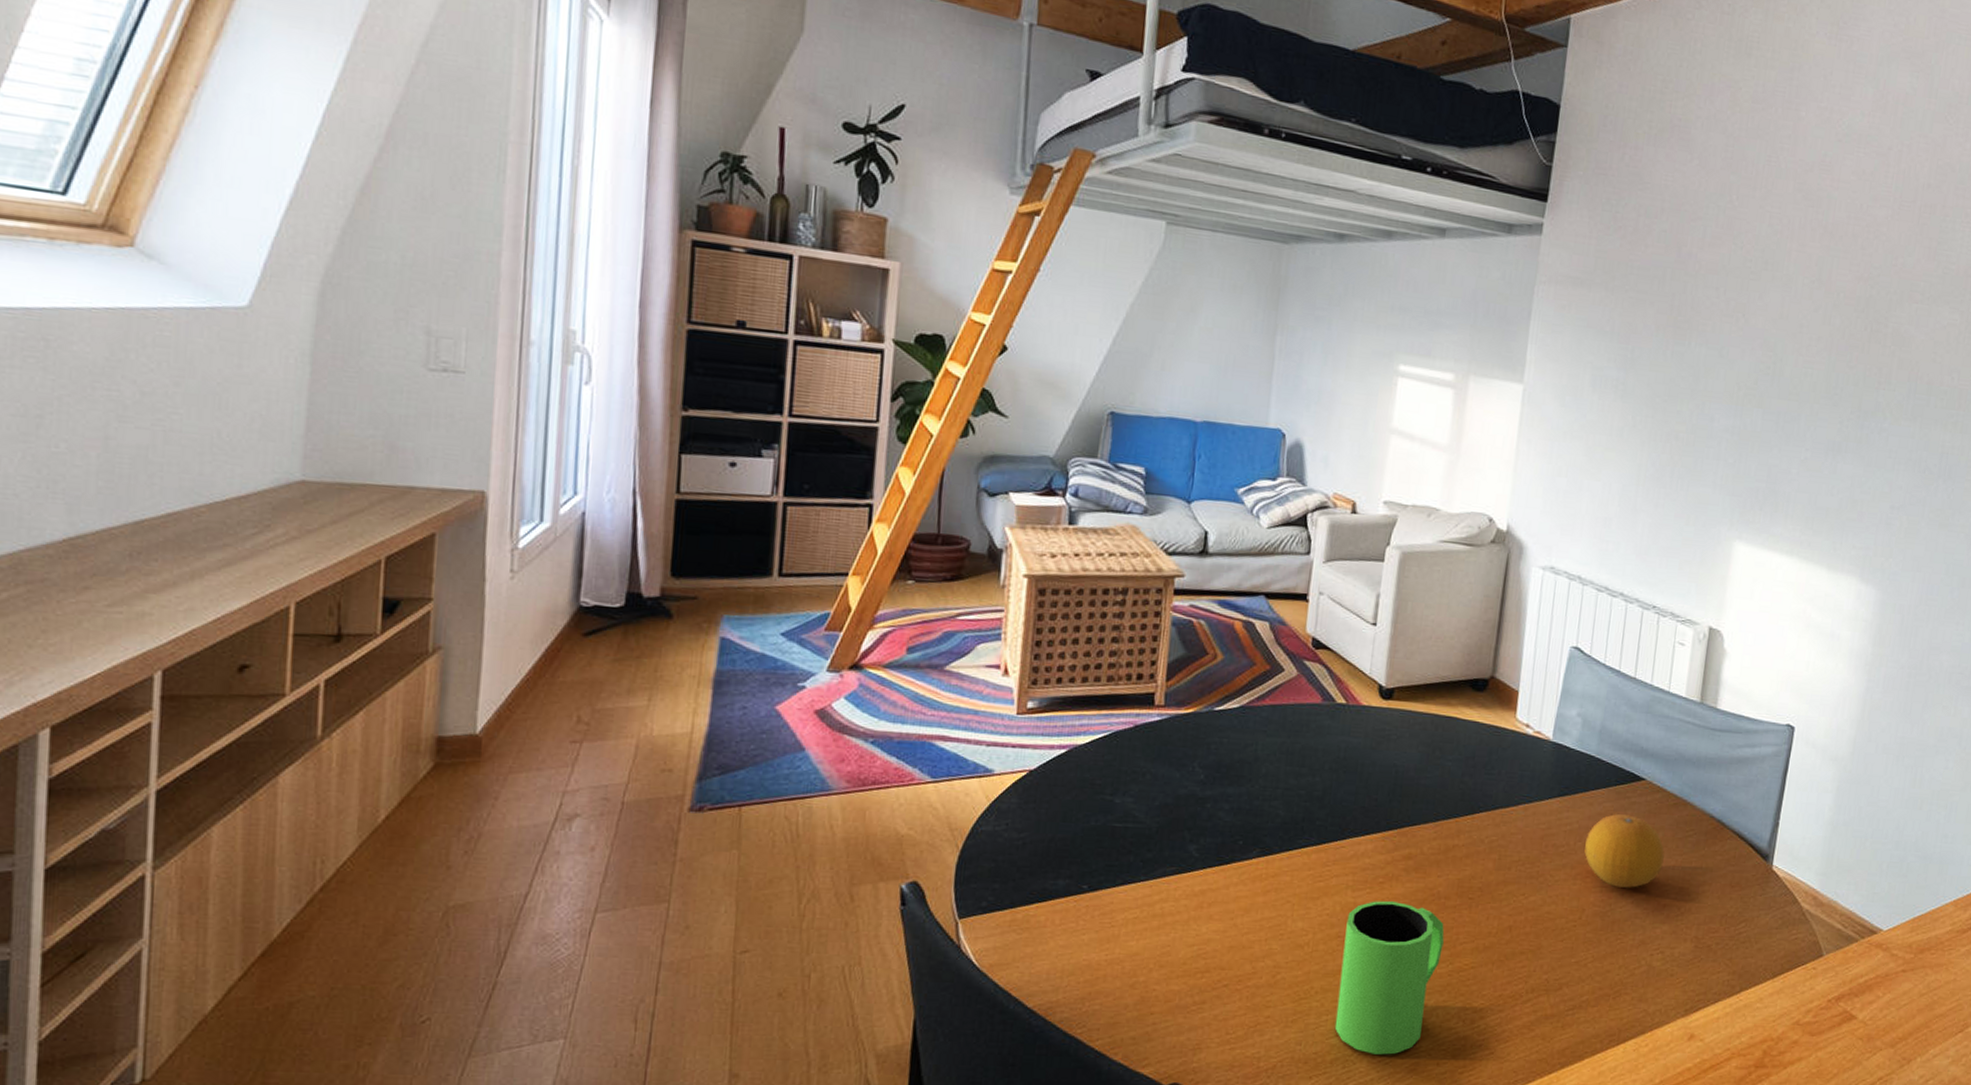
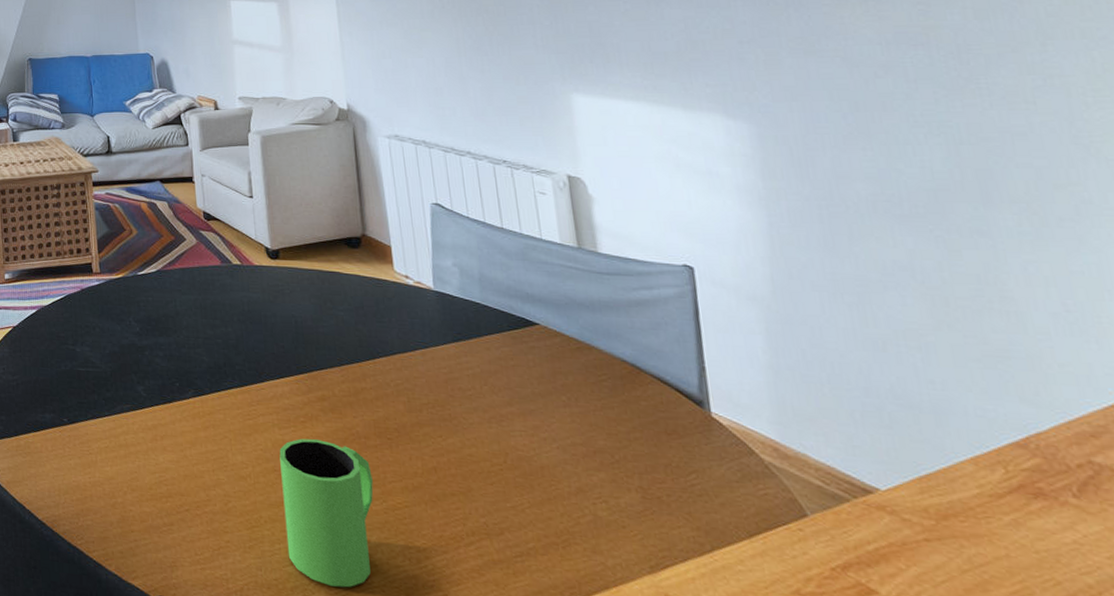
fruit: present [1584,814,1665,889] -> none [491,358,582,434]

